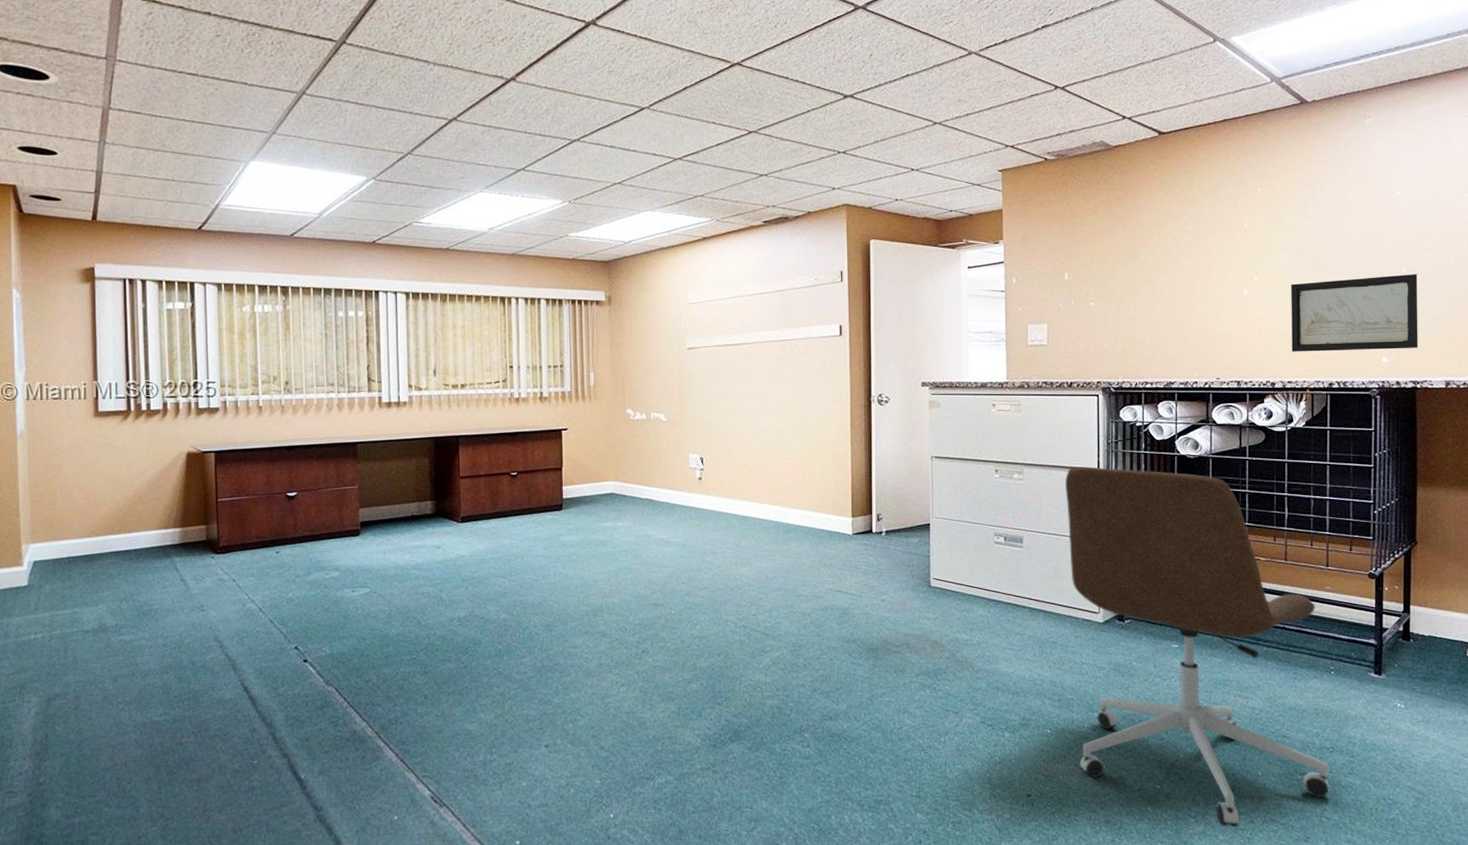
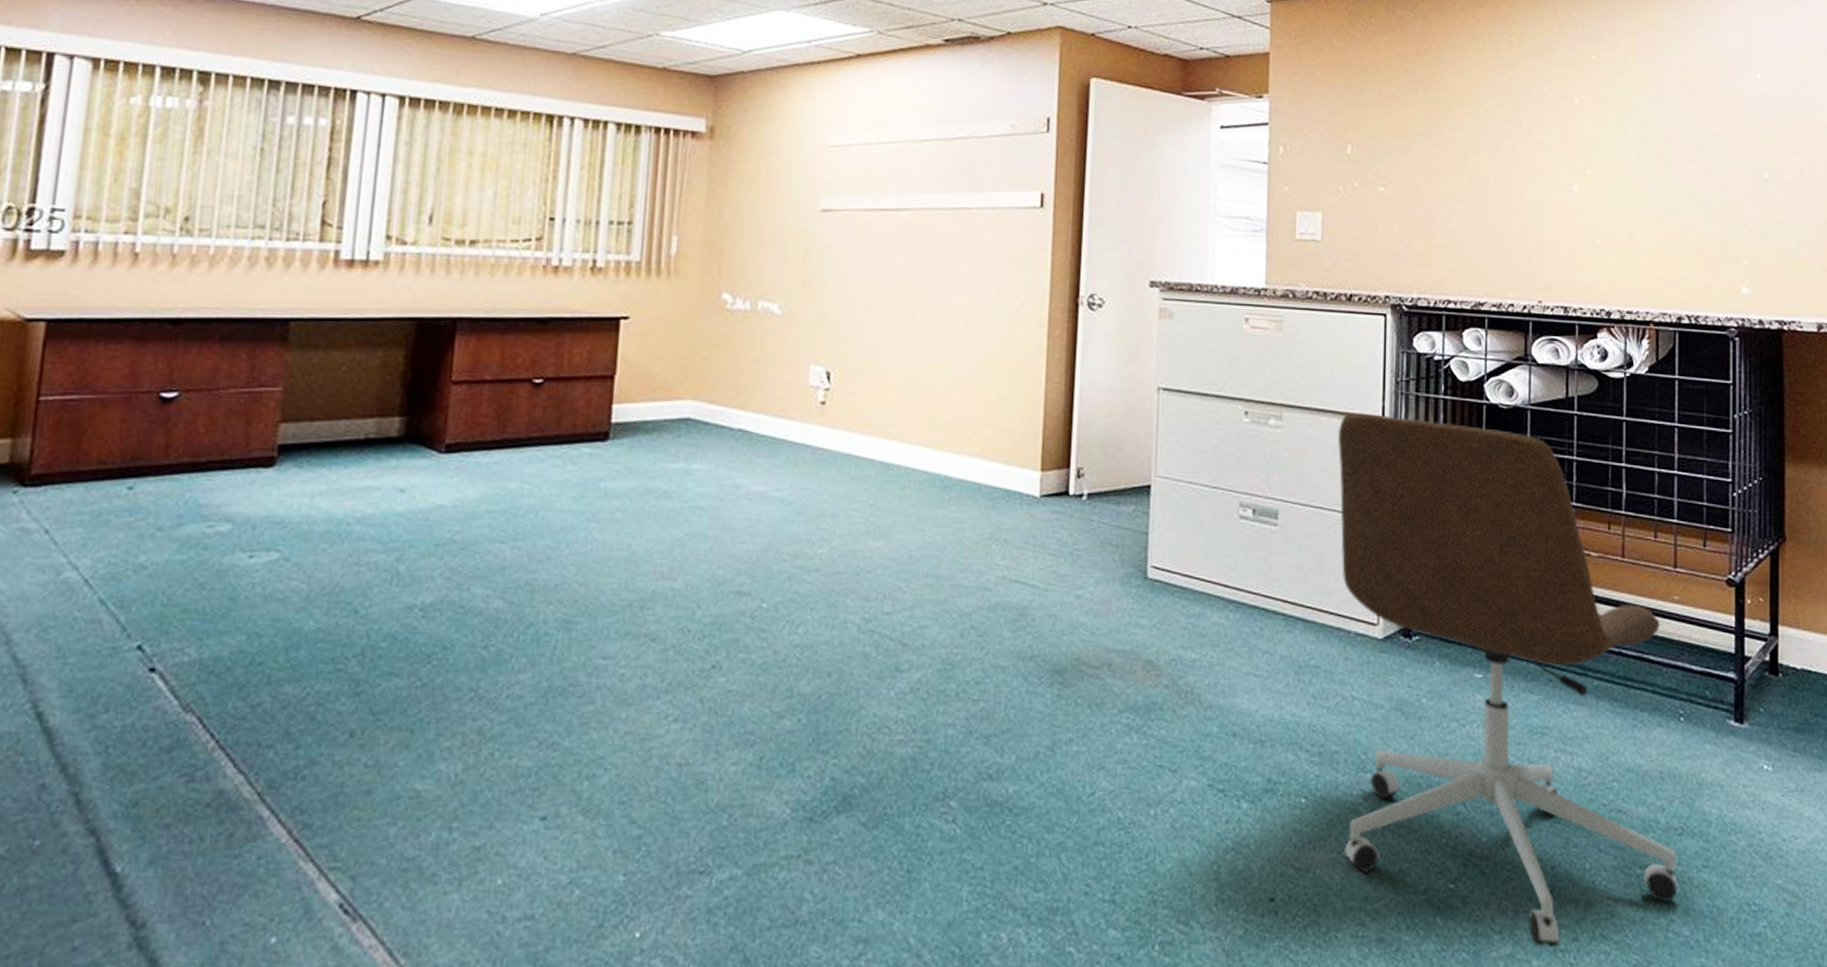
wall art: present [1291,273,1418,352] -> none [1631,180,1785,278]

